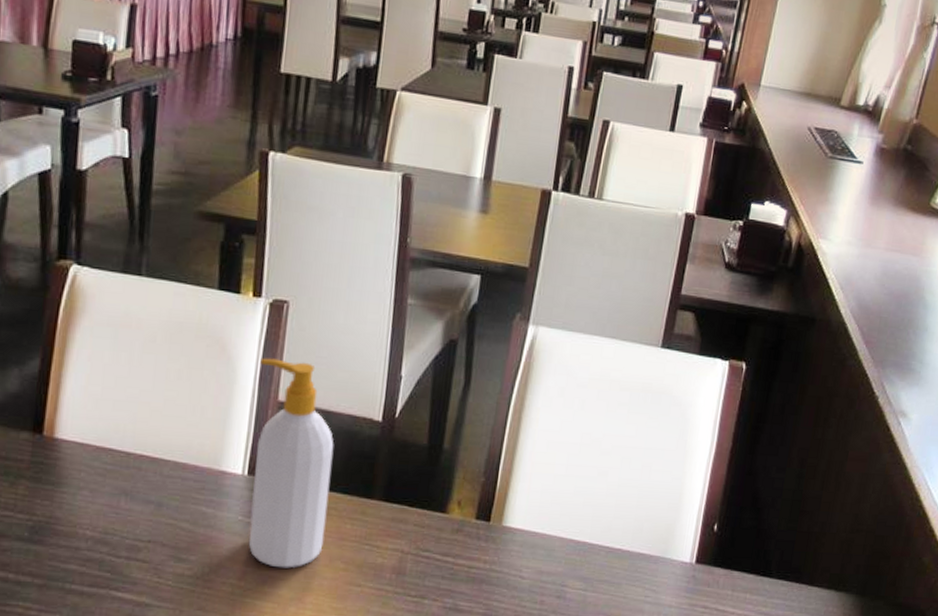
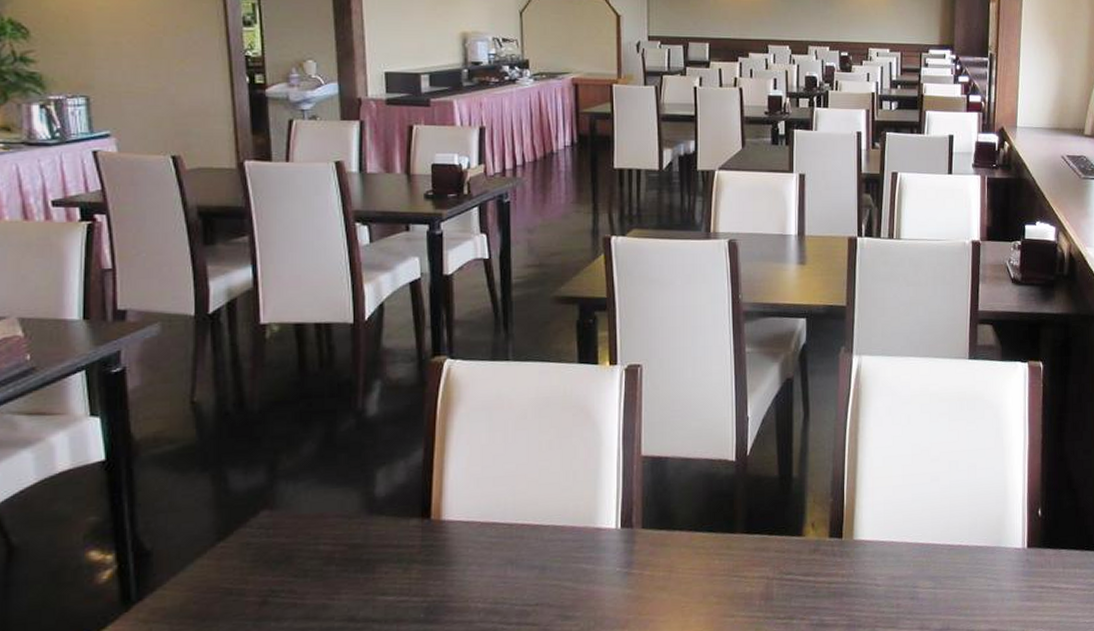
soap bottle: present [248,358,334,568] -> none [622,417,696,611]

